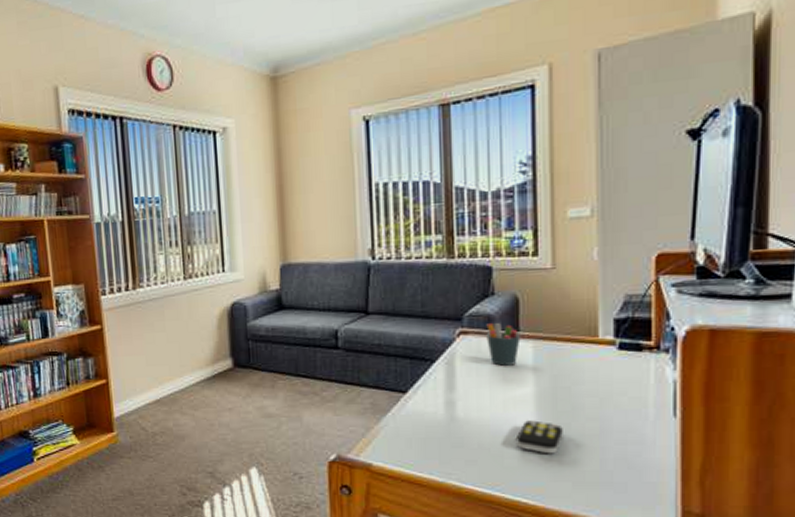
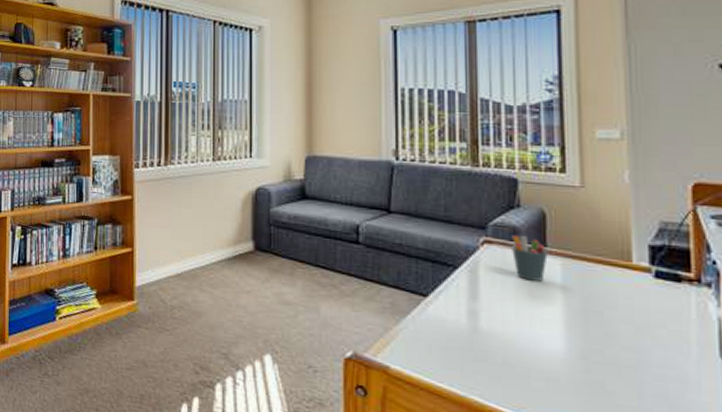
remote control: present [515,420,563,454] -> none [543,341,596,382]

